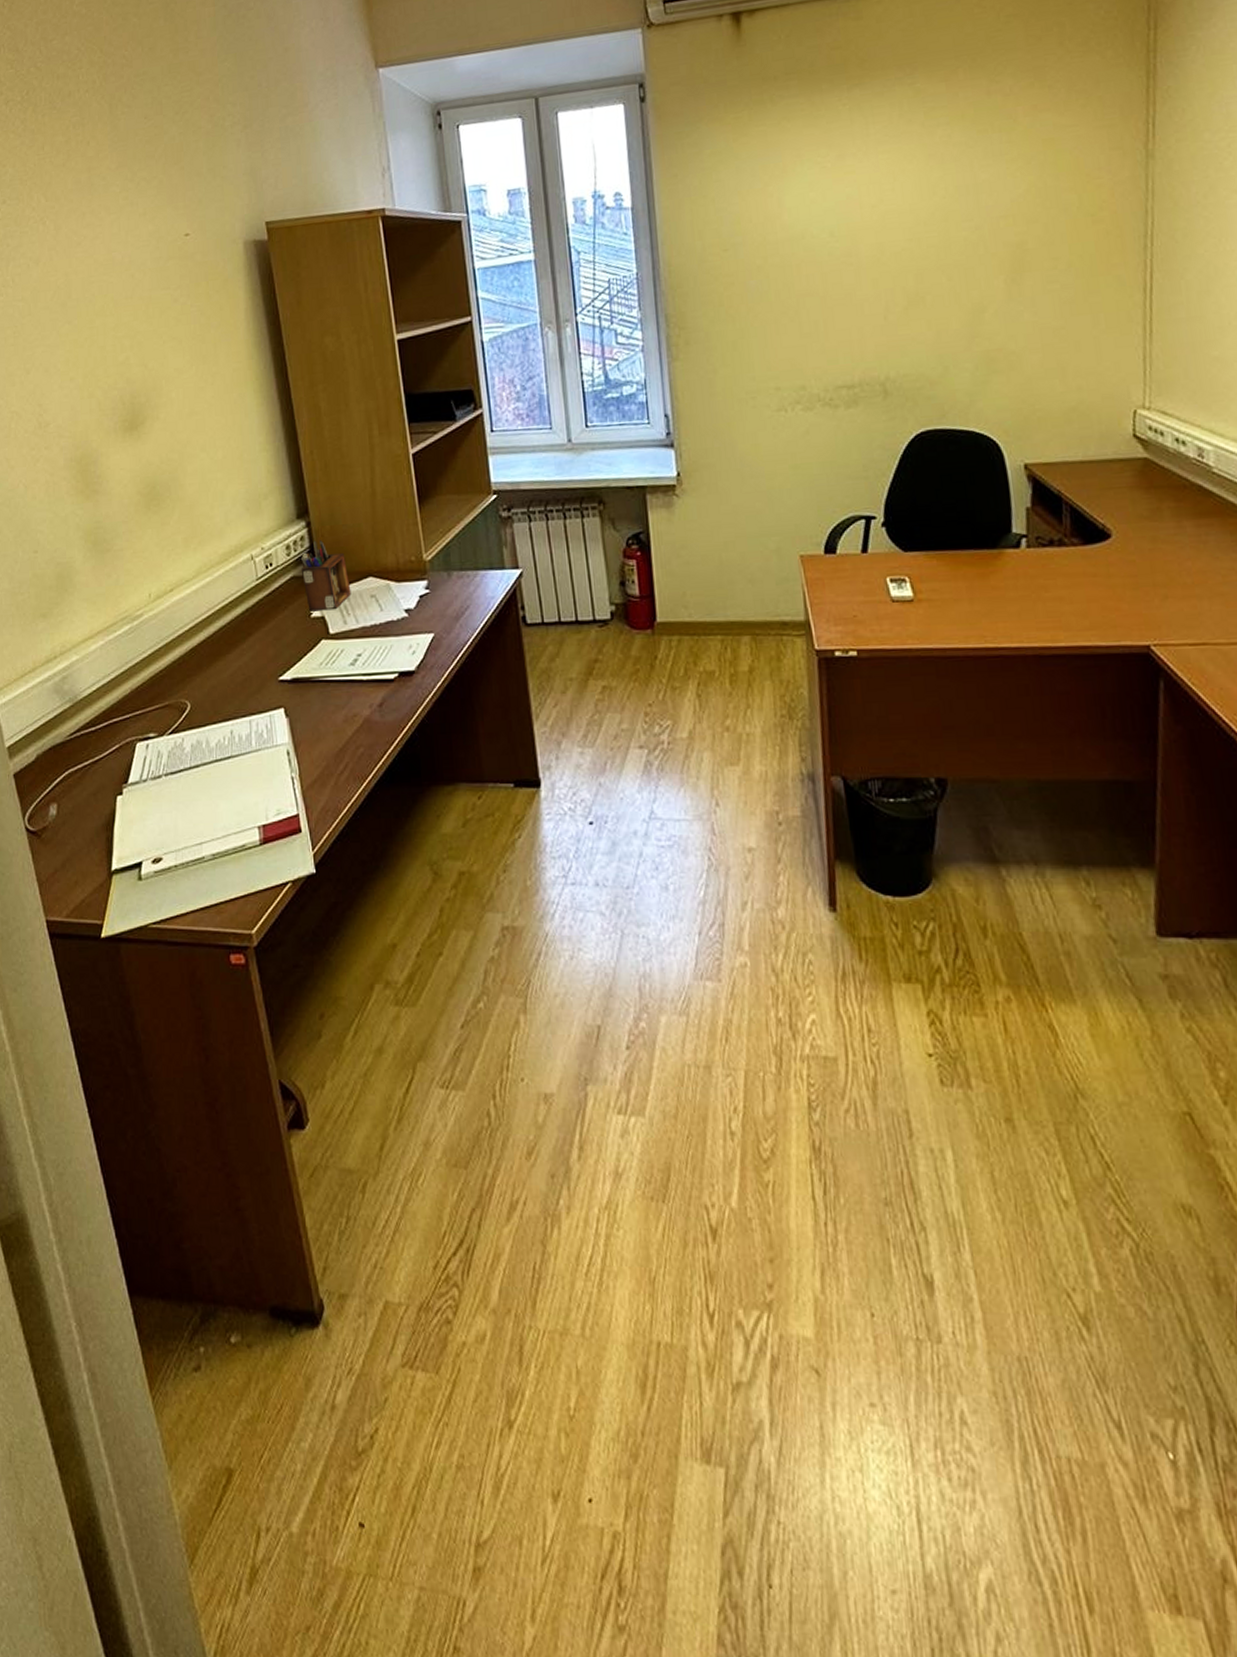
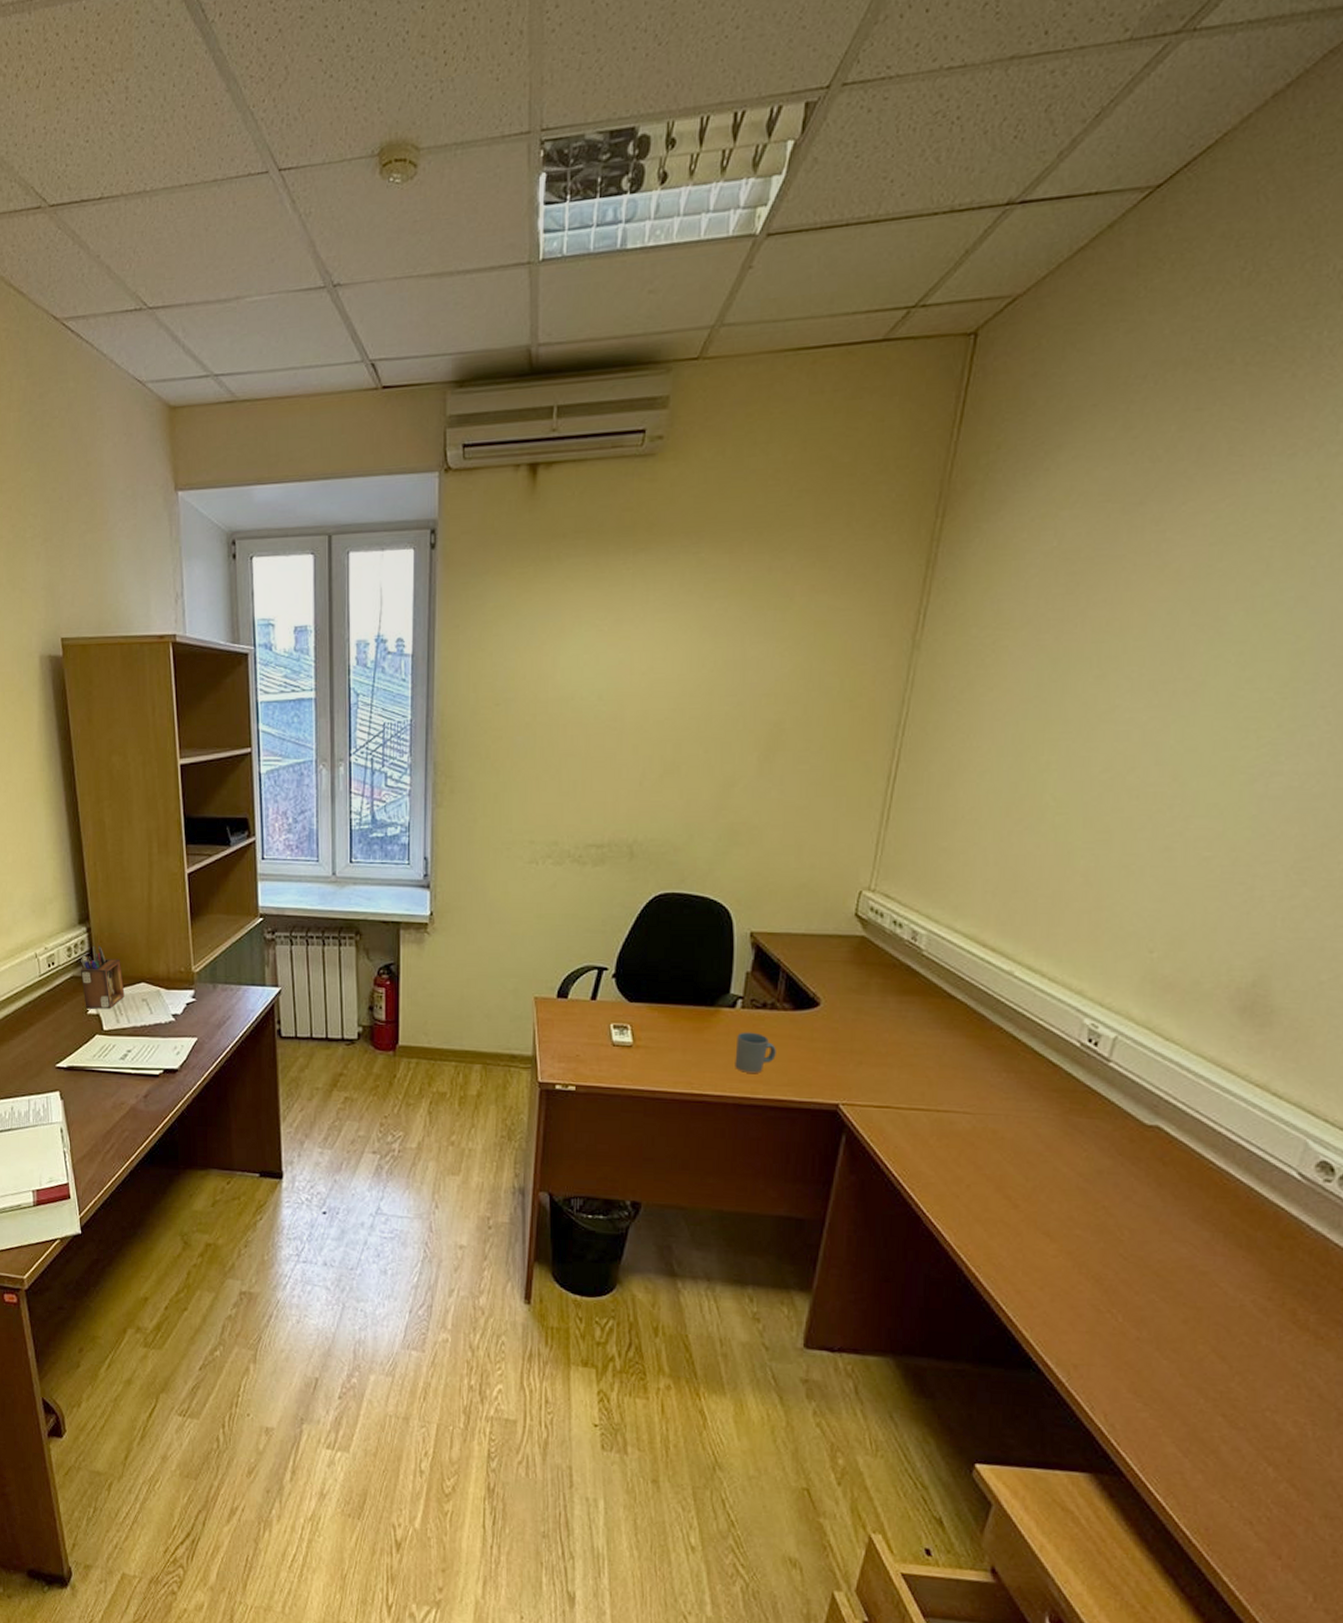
mug: none [1026,573,1073,620] -> present [735,1032,776,1074]

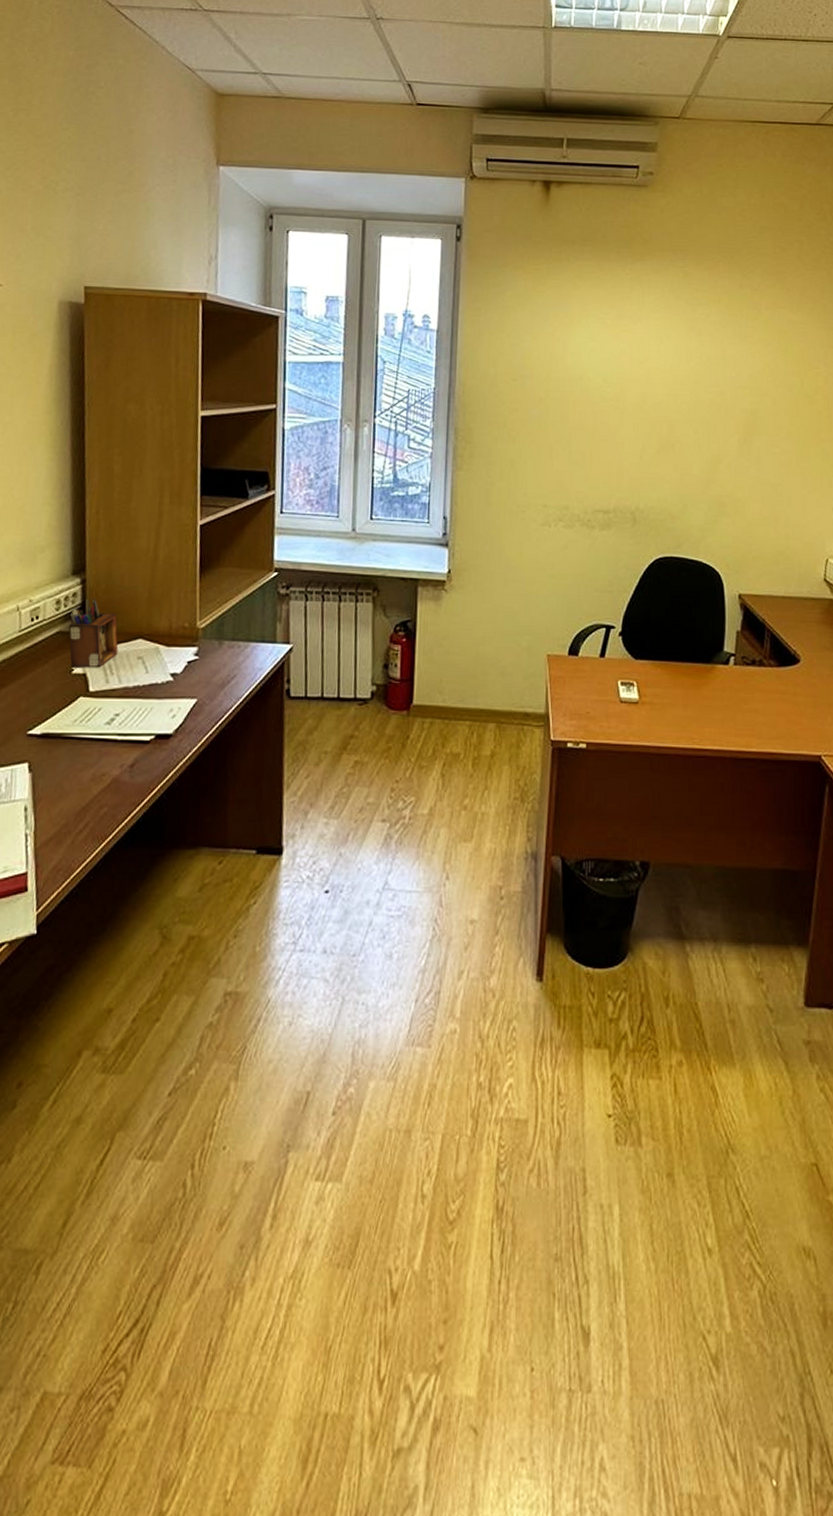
mug: present [735,1032,776,1074] -> none [730,687,766,728]

